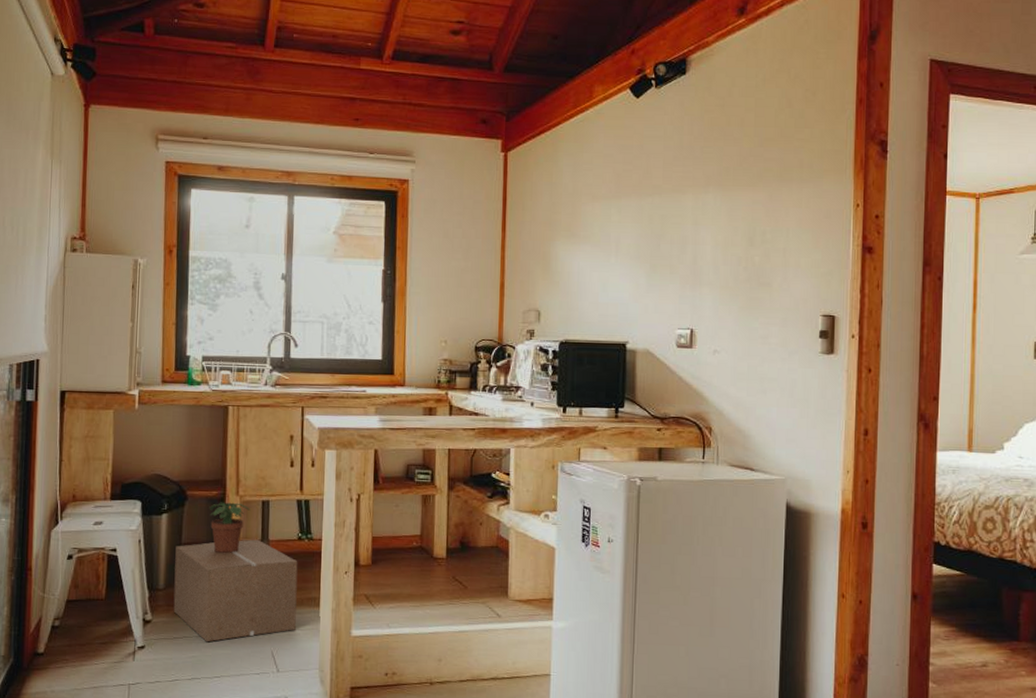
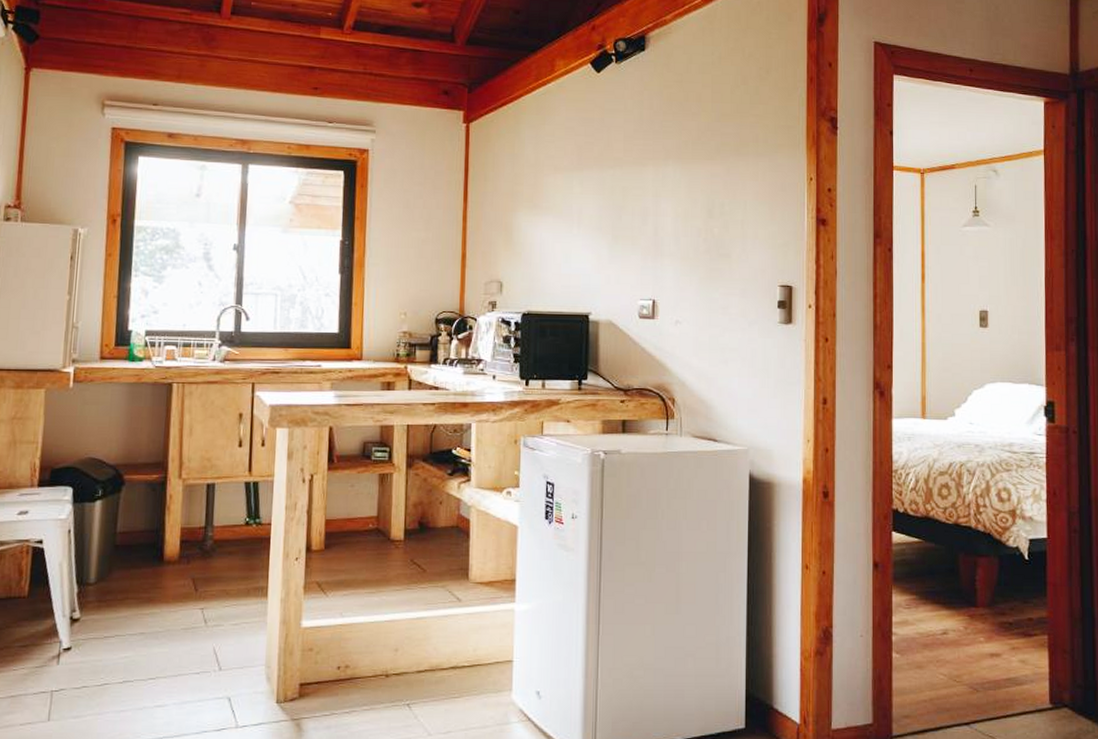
cardboard box: present [173,539,298,642] -> none [105,525,245,641]
potted plant: present [209,502,250,553] -> none [148,486,194,541]

